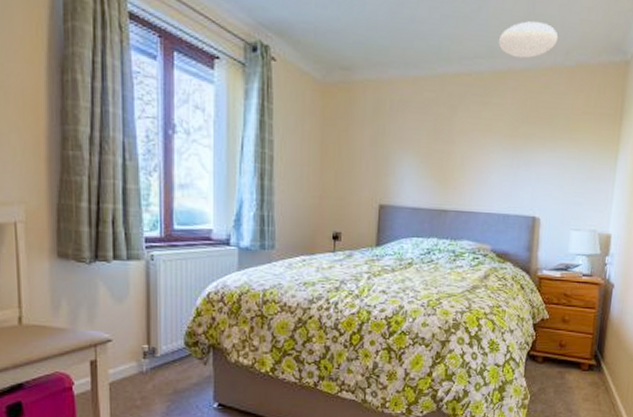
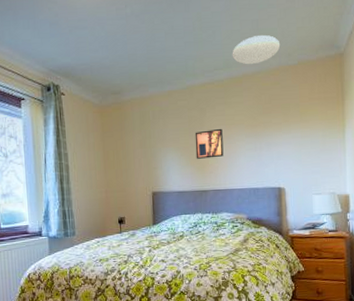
wall art: none [438,134,475,171] -> present [195,128,224,159]

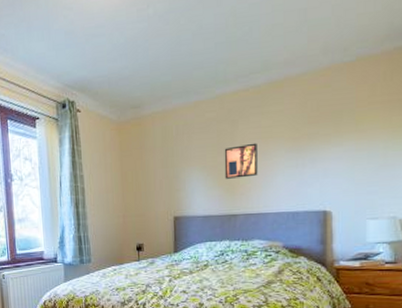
ceiling light: present [232,35,281,65] -> none [272,27,334,66]

